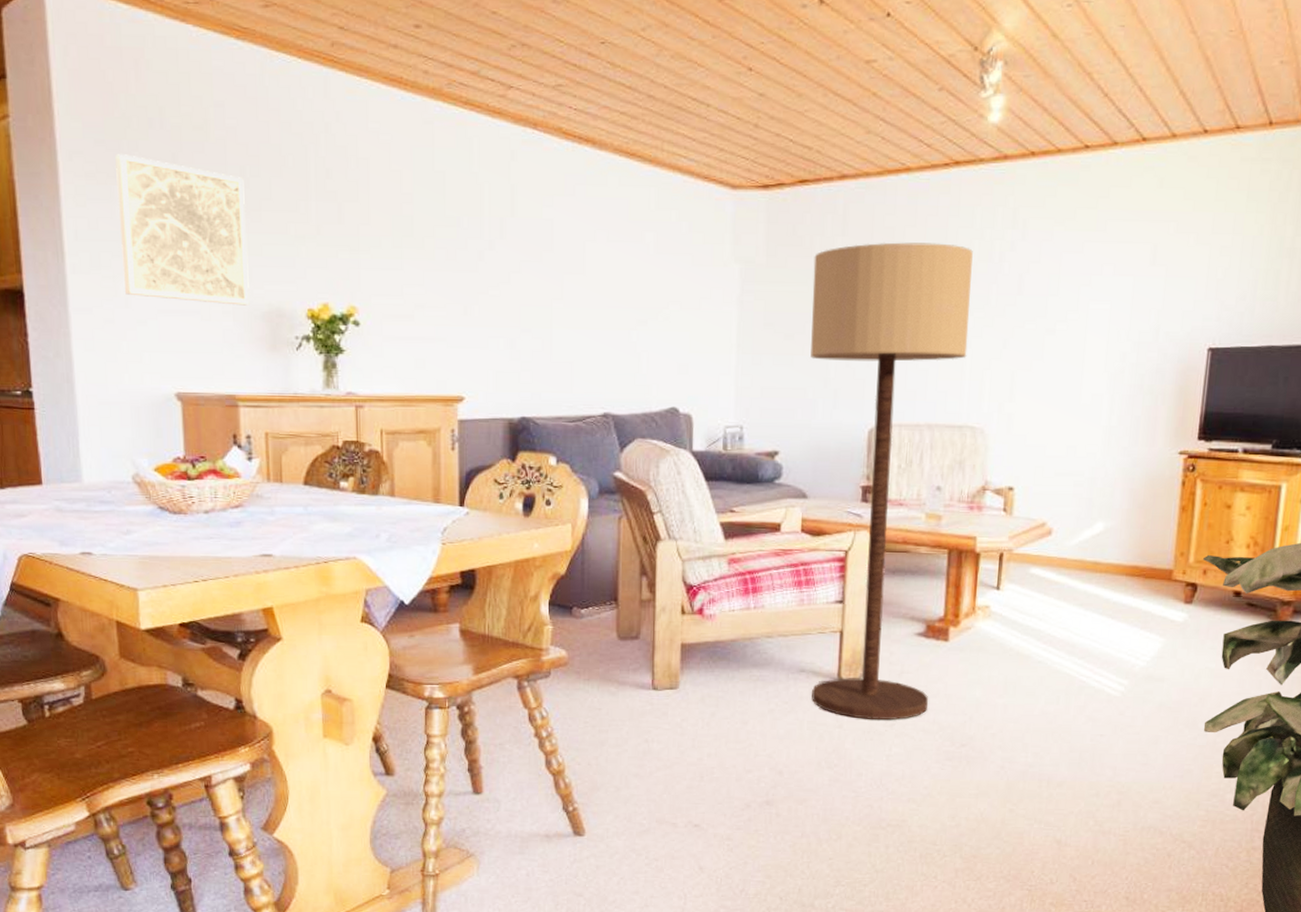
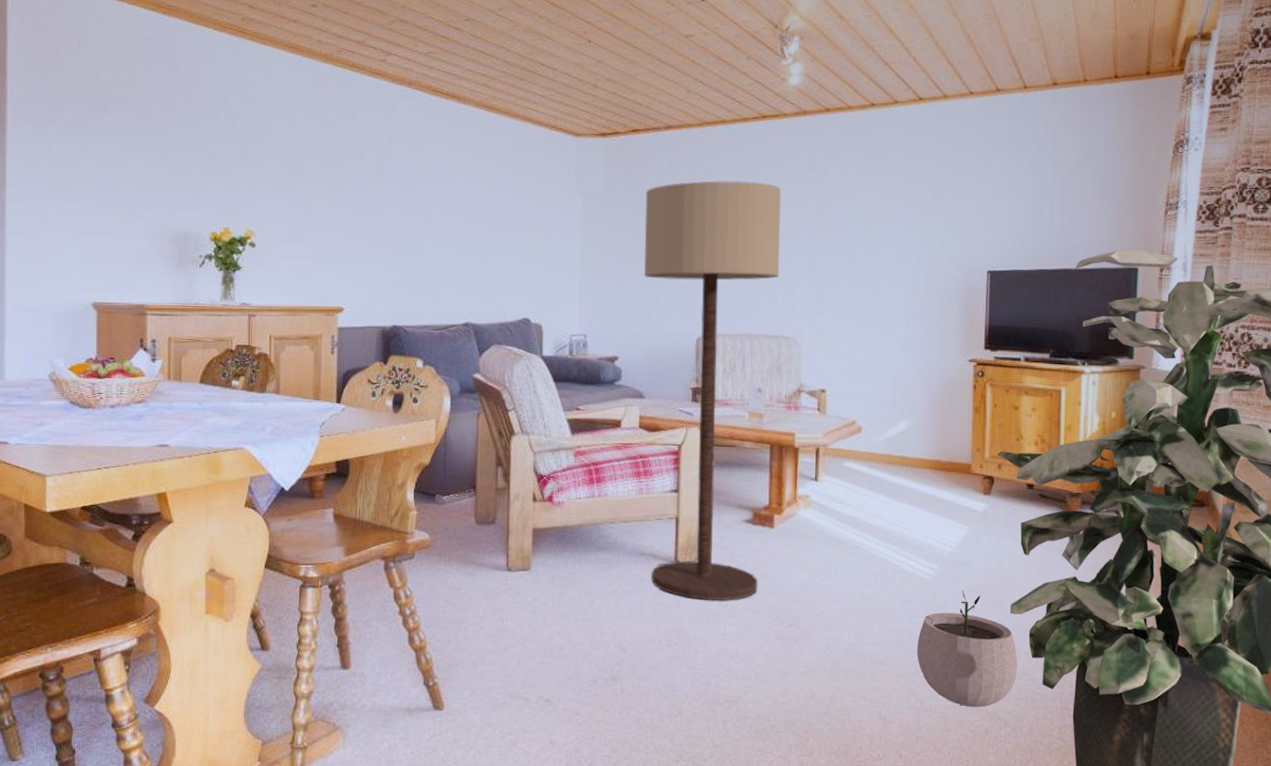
wall art: present [115,154,250,306] -> none [54,104,163,229]
plant pot: none [1098,708,1209,830] -> present [917,591,1018,707]

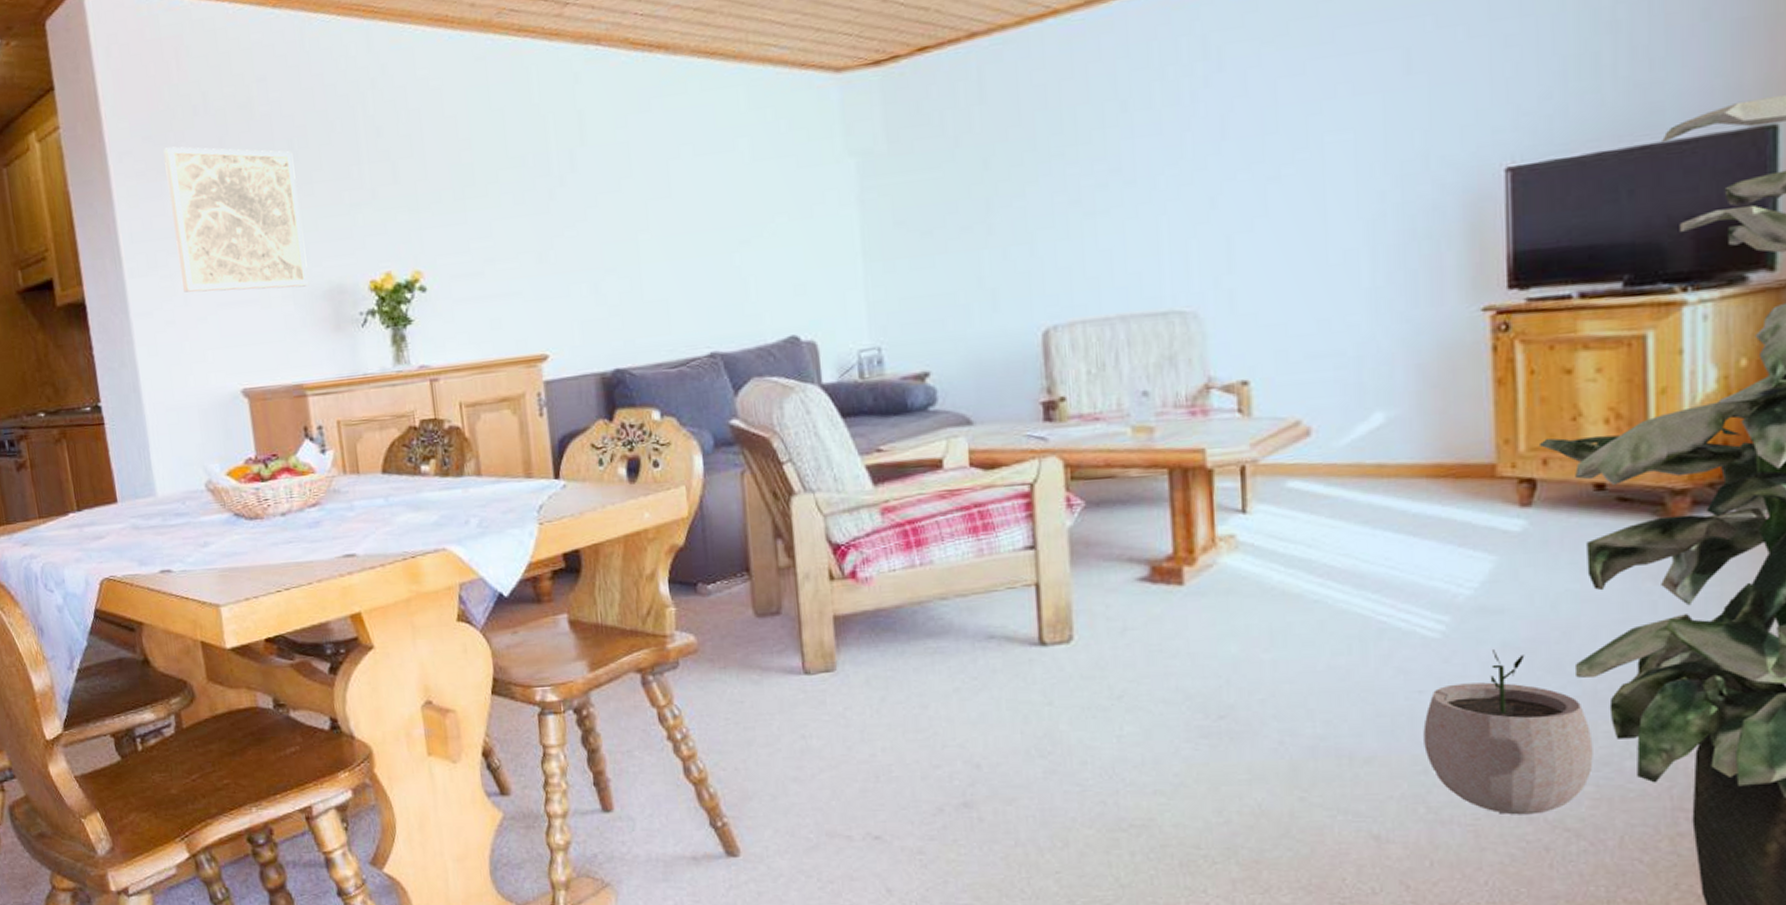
wall art: none [54,104,163,229] -> present [163,146,309,293]
floor lamp: present [644,181,781,600] -> none [947,92,1165,692]

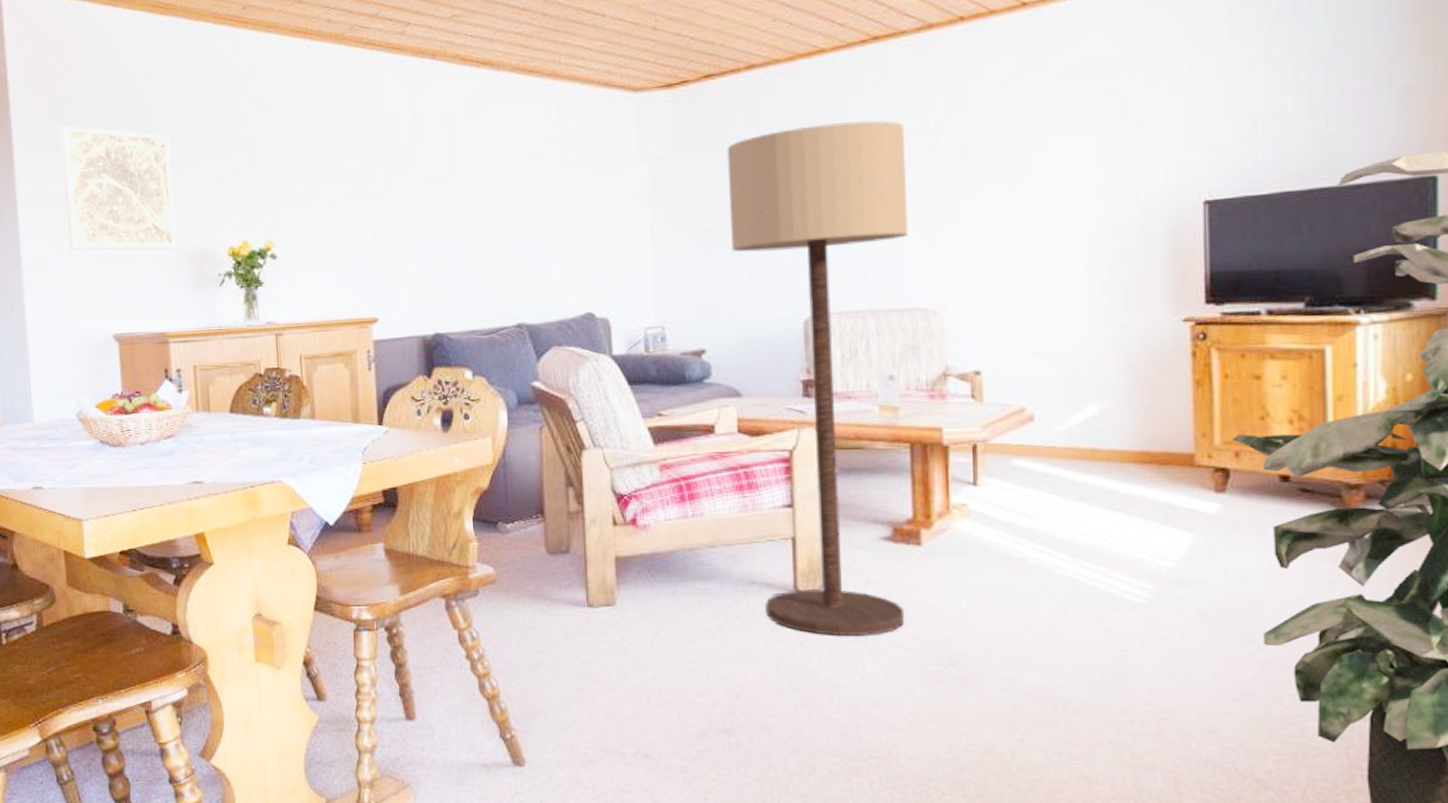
floor lamp: none [947,92,1165,692] -> present [727,121,909,635]
plant pot: present [1423,650,1593,815] -> none [1130,617,1279,766]

